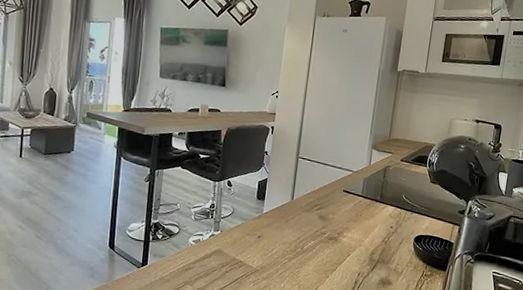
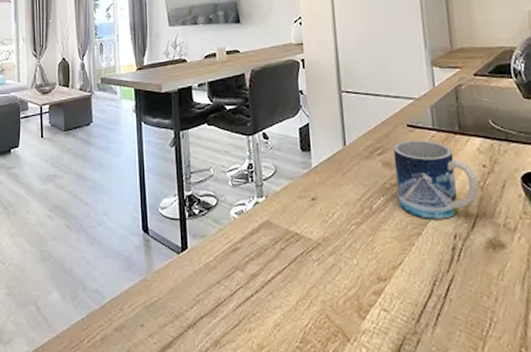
mug: none [323,201,385,261] -> present [393,139,479,219]

